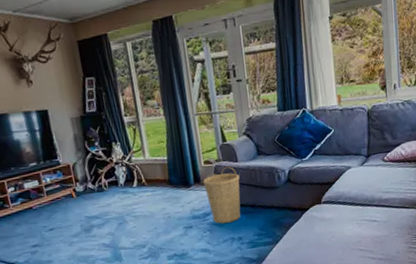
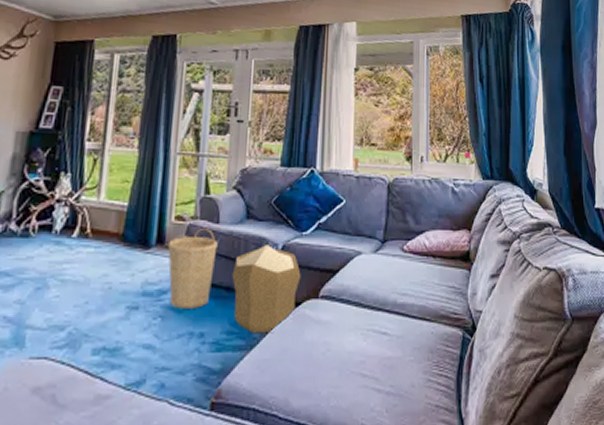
pouf: none [254,171,306,233] -> present [232,245,301,334]

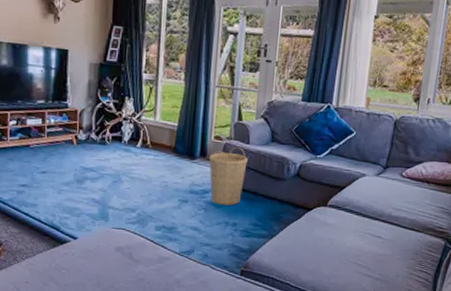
pouf: present [232,245,301,334] -> none [258,163,314,229]

